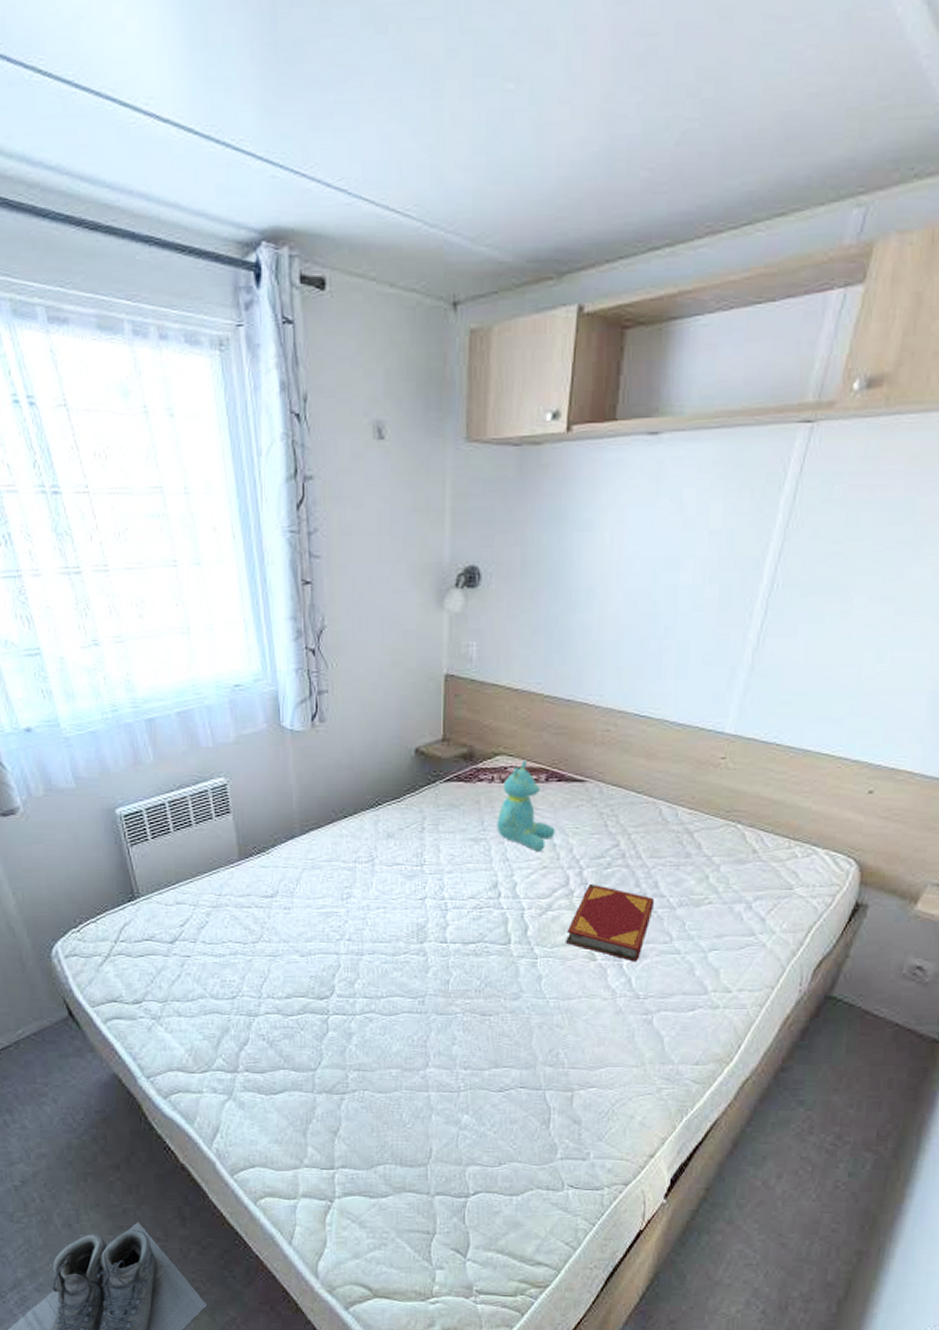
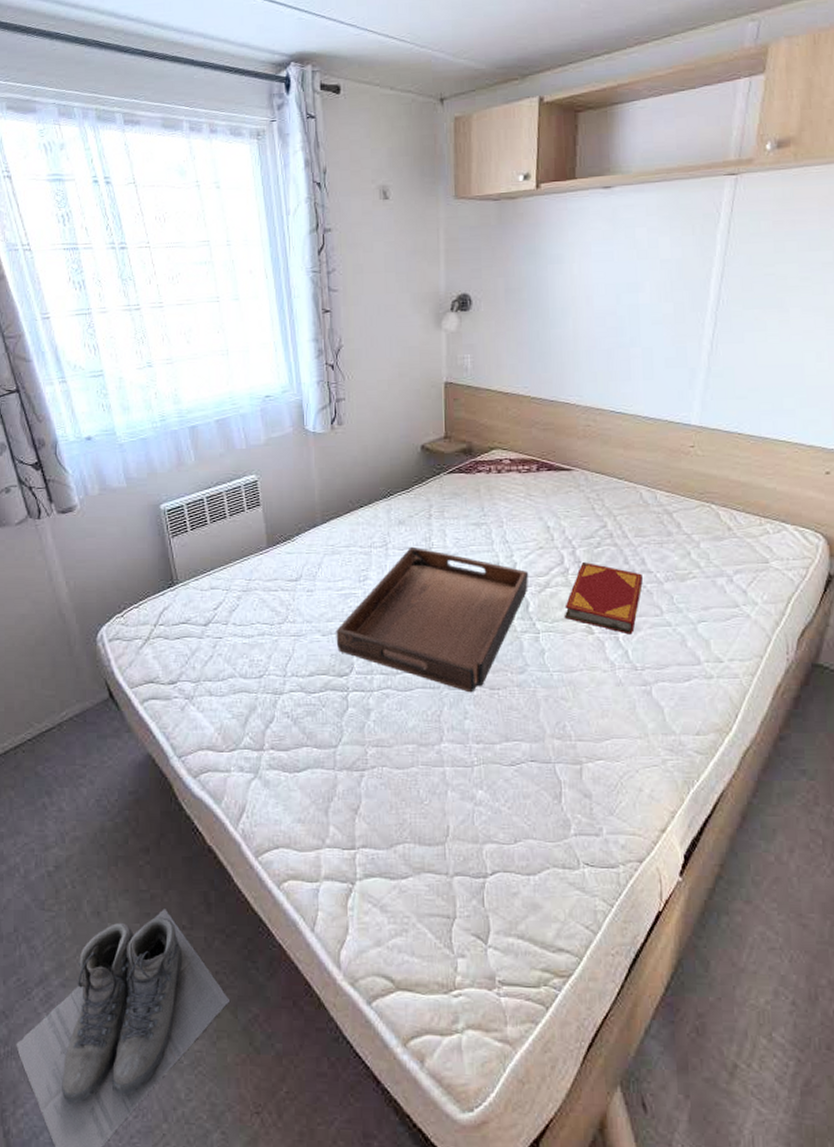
serving tray: none [315,862,530,1019] -> present [336,546,529,693]
teddy bear: present [497,760,555,850] -> none [496,452,548,533]

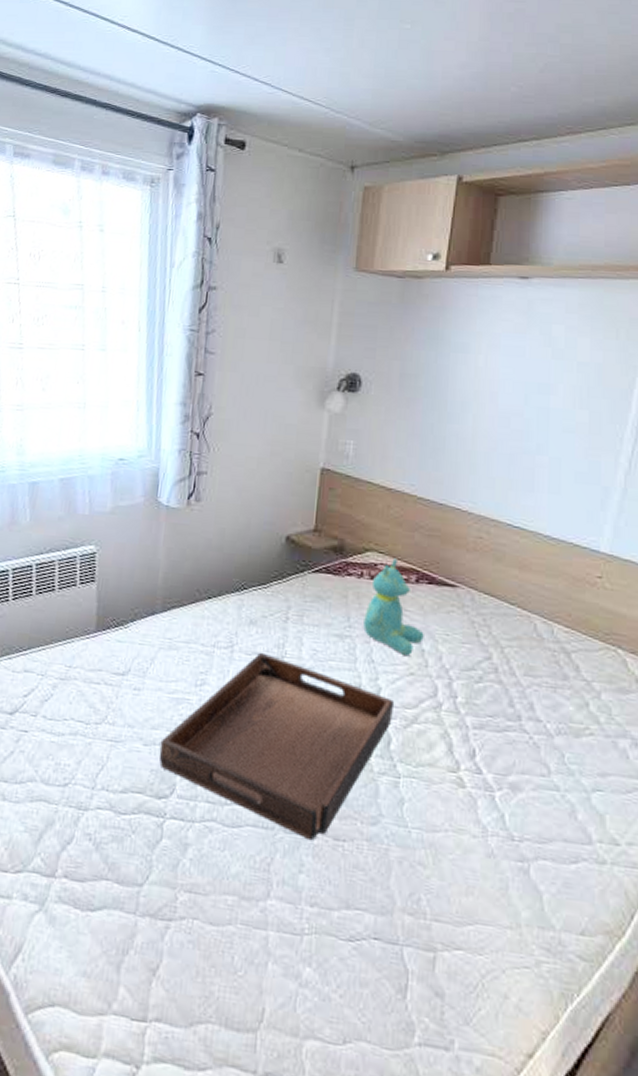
teddy bear: none [496,452,548,533] -> present [363,558,424,655]
hardback book: present [565,561,644,635] -> none [432,697,531,795]

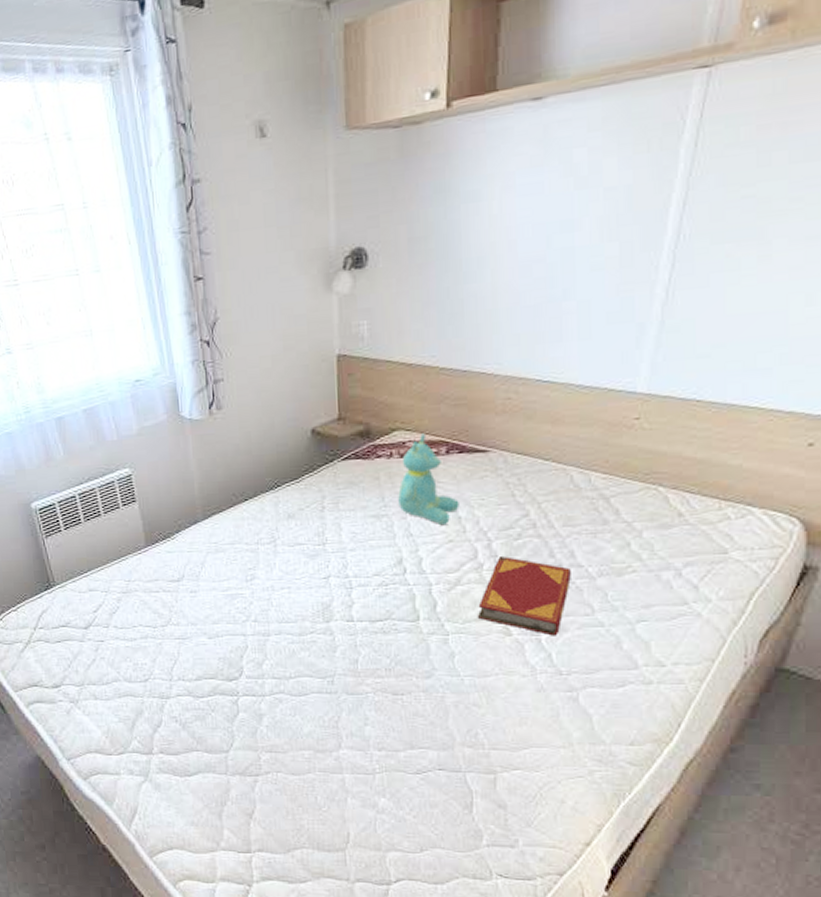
serving tray: present [159,652,395,841] -> none [223,542,437,698]
hardback book: none [432,697,531,795] -> present [478,555,572,636]

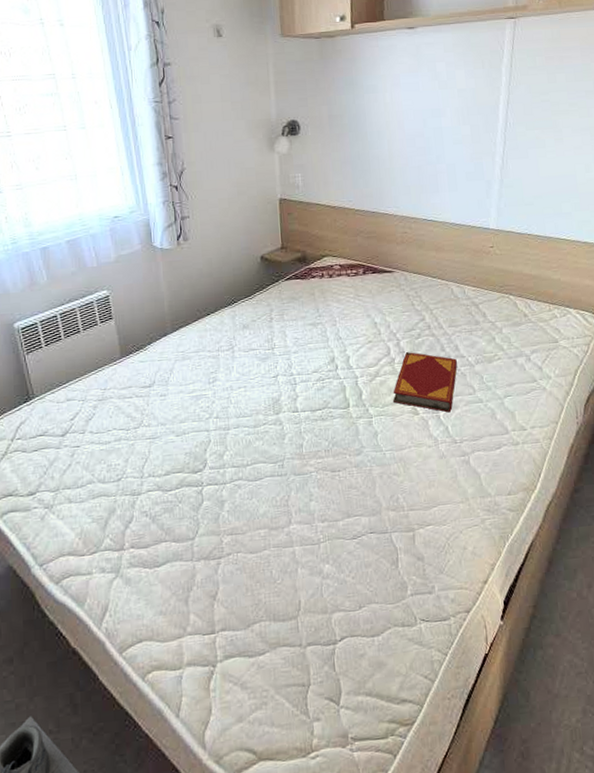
teddy bear: present [398,433,459,524] -> none [329,259,375,329]

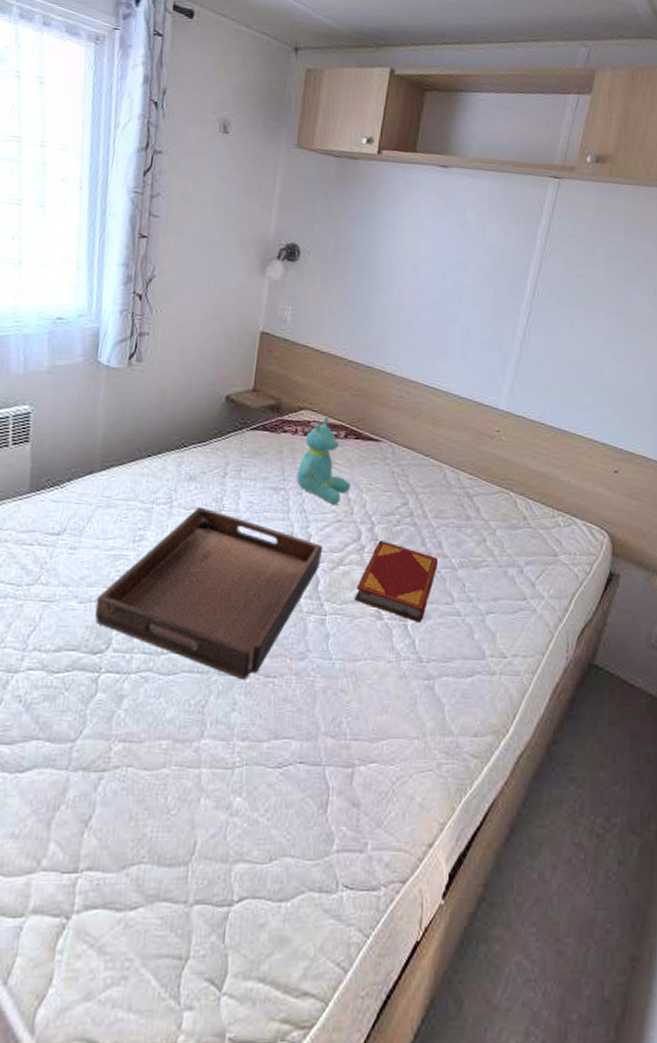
serving tray: none [189,348,361,477] -> present [94,506,324,680]
teddy bear: none [329,259,375,329] -> present [296,416,351,504]

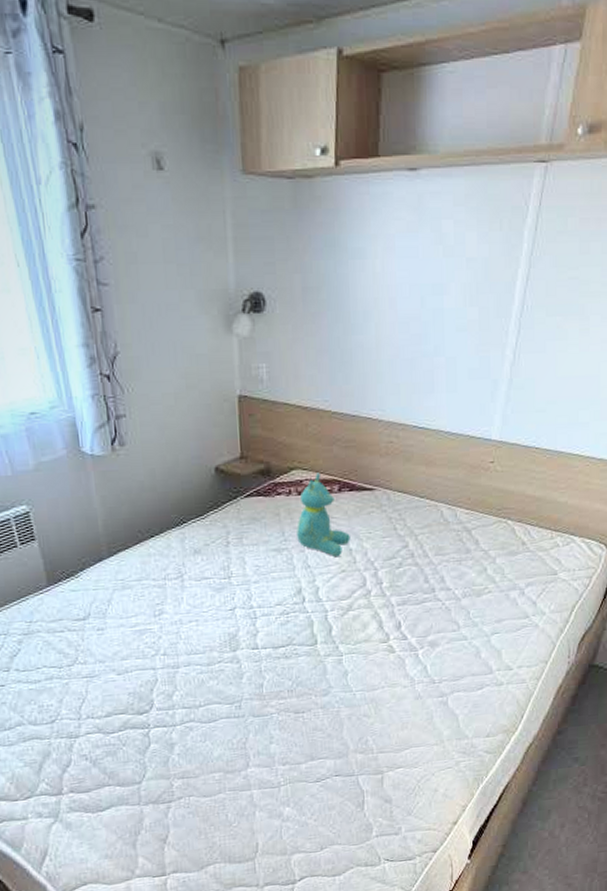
serving tray: present [94,506,324,680] -> none [132,576,332,719]
hardback book: present [355,539,439,623] -> none [367,582,443,651]

